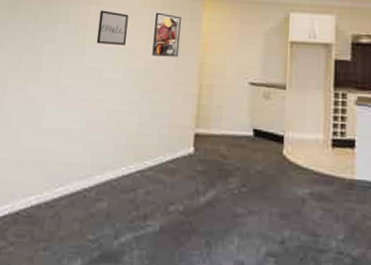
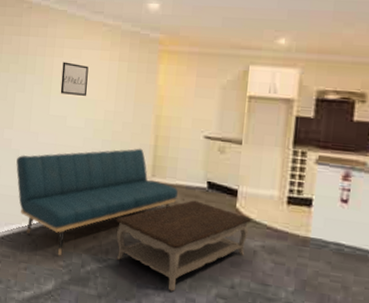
sofa: none [40,98,223,228] -> present [16,148,178,256]
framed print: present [152,12,182,57] -> none [111,64,139,109]
coffee table: none [156,150,298,256] -> present [116,200,251,292]

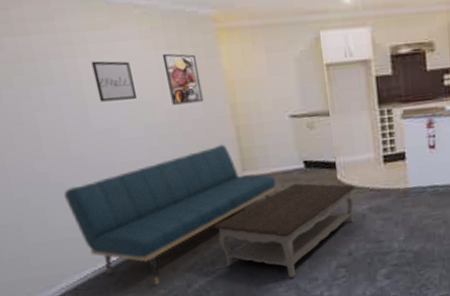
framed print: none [111,64,139,109] -> present [162,53,204,105]

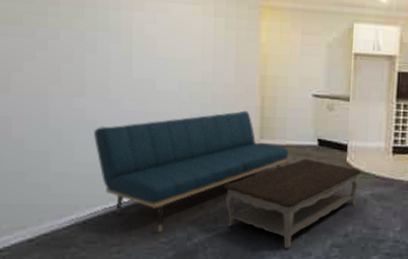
wall art: present [91,60,138,102] -> none [144,16,179,56]
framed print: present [162,53,204,105] -> none [208,20,239,69]

